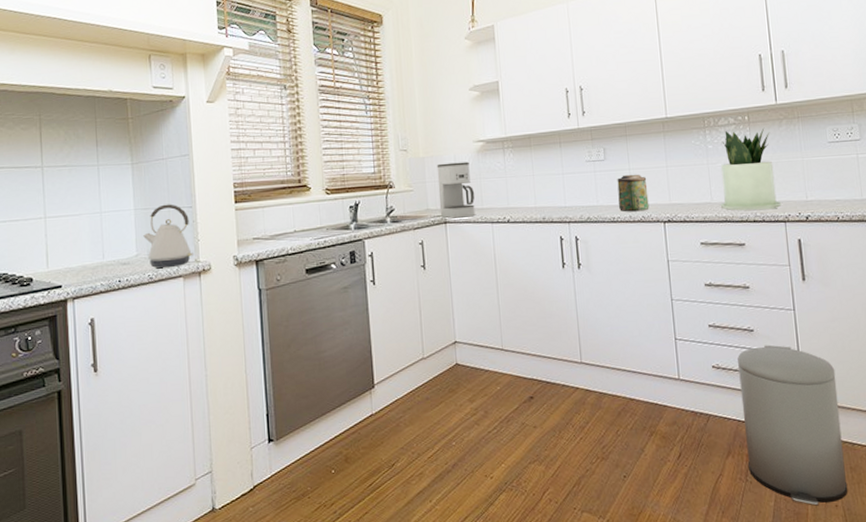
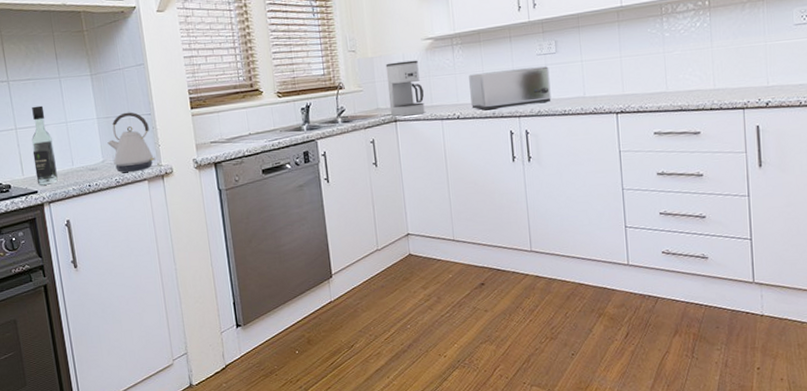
bottle: none [60,194,85,280] -> present [31,105,58,186]
toaster: none [519,173,601,215] -> present [469,66,551,111]
canister: present [617,174,649,212] -> none [569,65,602,105]
planter: present [719,127,783,211] -> none [674,12,742,99]
pedal bin: present [736,345,848,506] -> none [687,230,794,380]

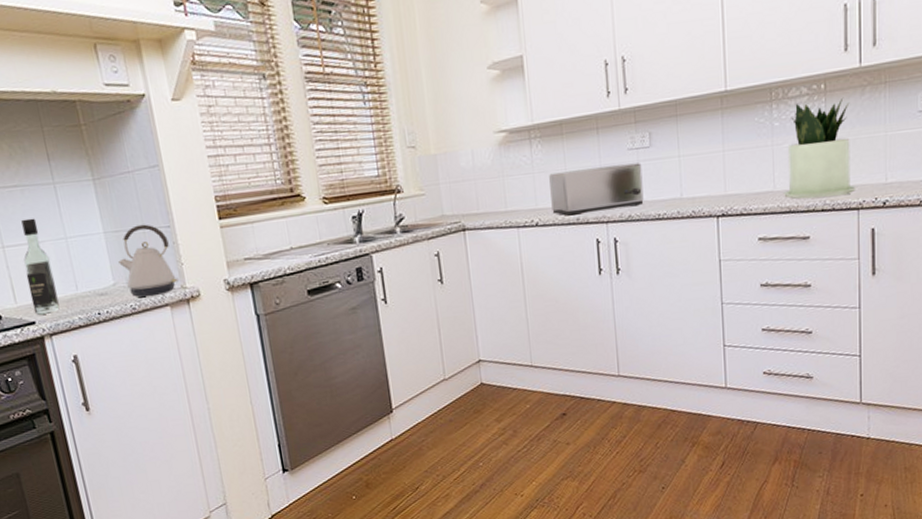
coffee maker: present [385,60,425,118] -> none [451,157,499,226]
planter: none [674,12,742,99] -> present [782,97,858,200]

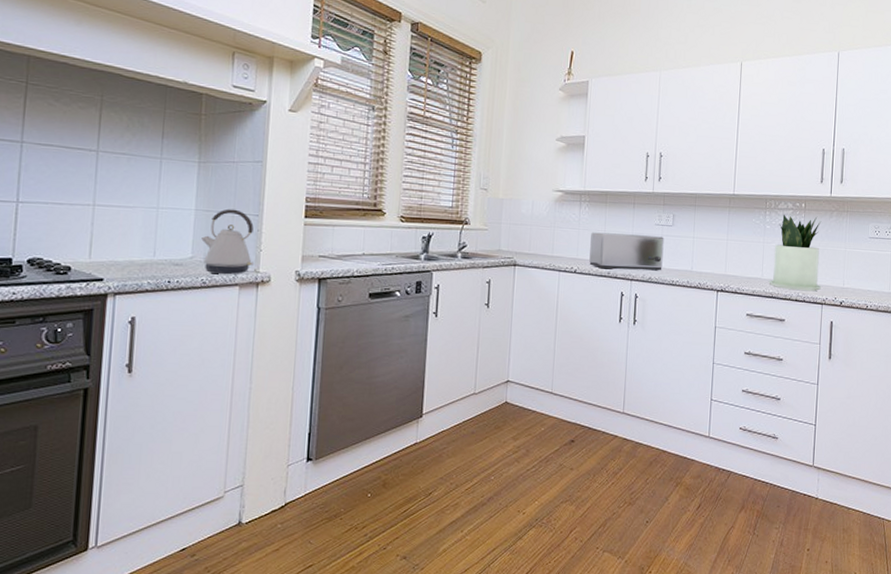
bottle: present [21,218,60,315] -> none [105,184,136,274]

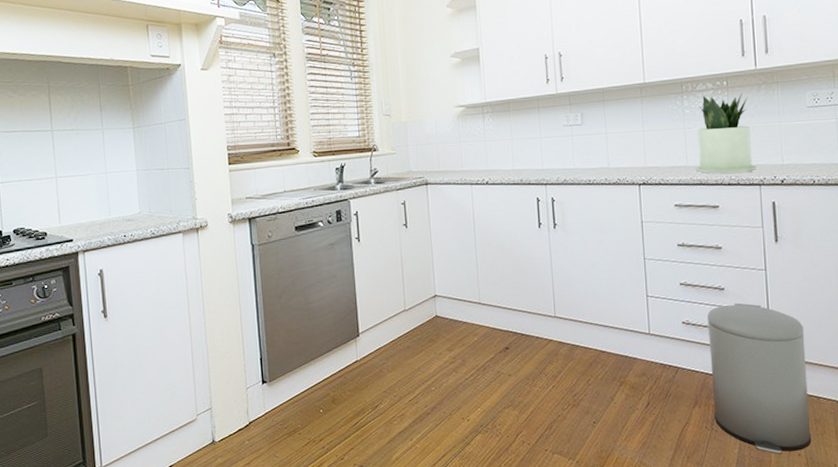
kettle: present [201,209,255,275] -> none [145,165,192,225]
toaster: present [589,232,664,271] -> none [498,137,577,177]
pedal bin: none [757,413,844,561] -> present [706,303,812,454]

